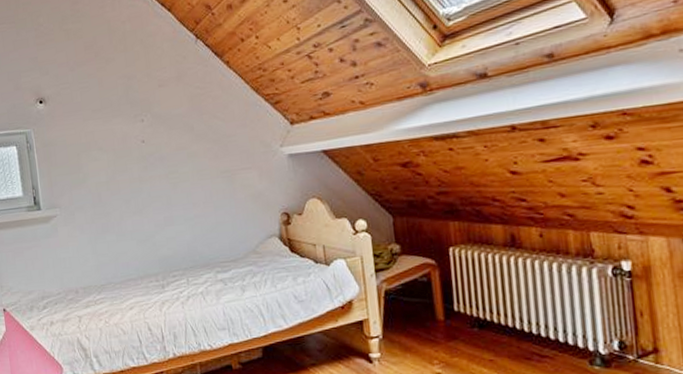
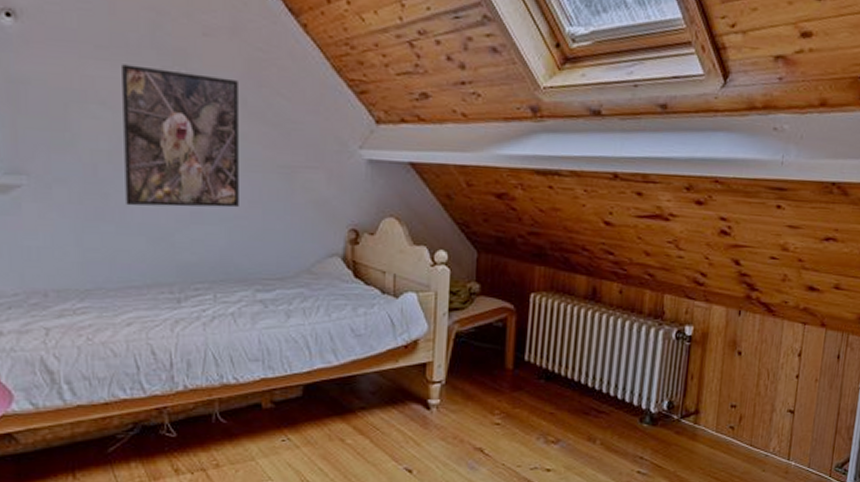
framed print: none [110,113,197,219] -> present [122,64,239,208]

